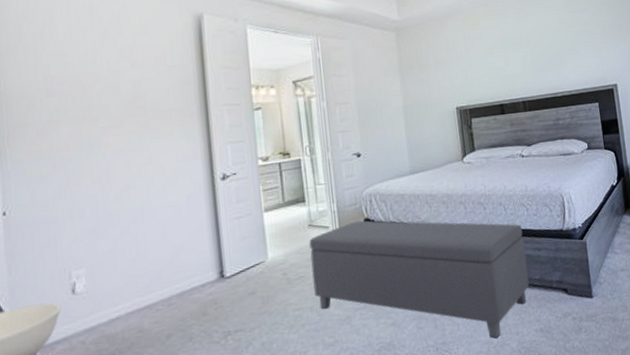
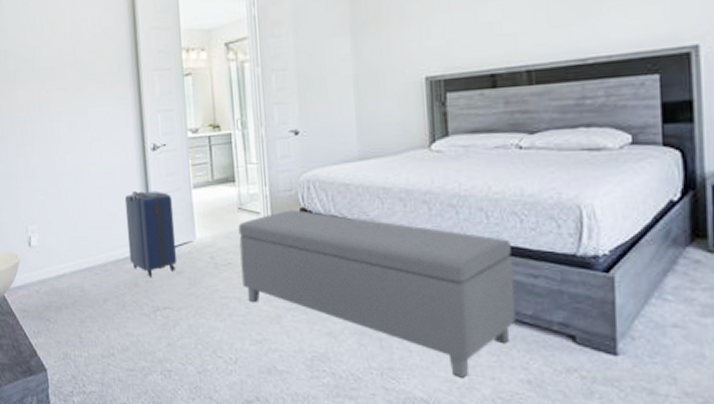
suitcase: none [191,218,249,303] -> present [124,190,177,277]

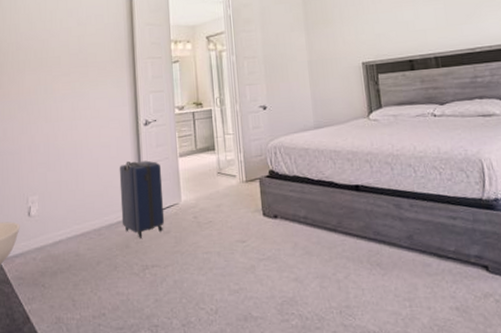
ottoman: present [238,209,517,378] -> none [218,171,443,310]

